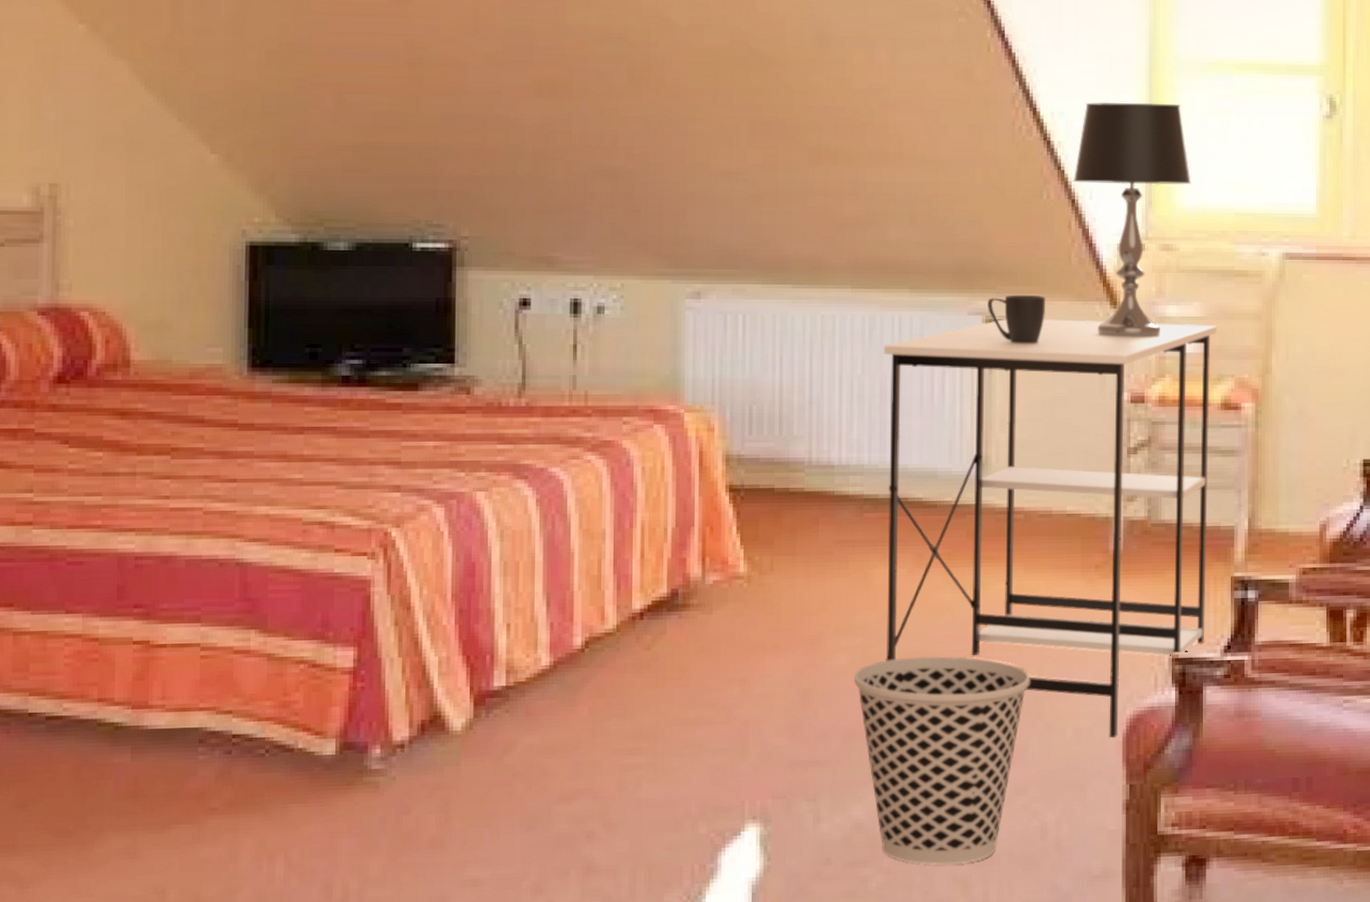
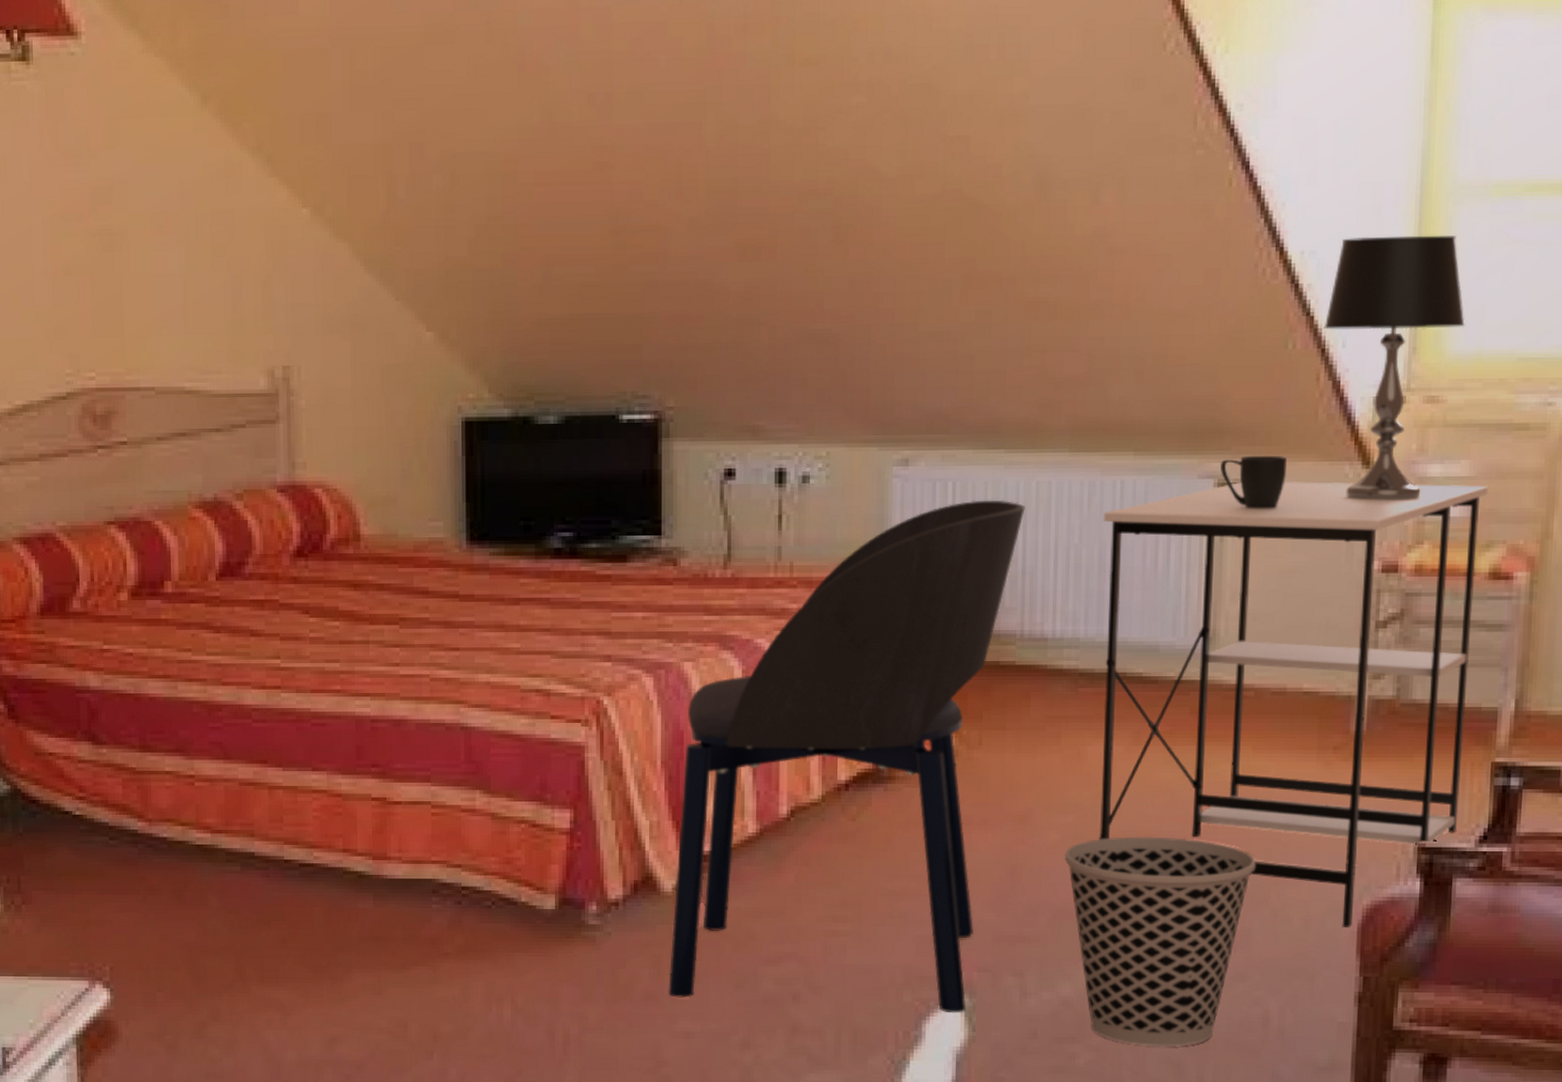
chair: none [456,332,812,843] -> present [668,500,1026,1014]

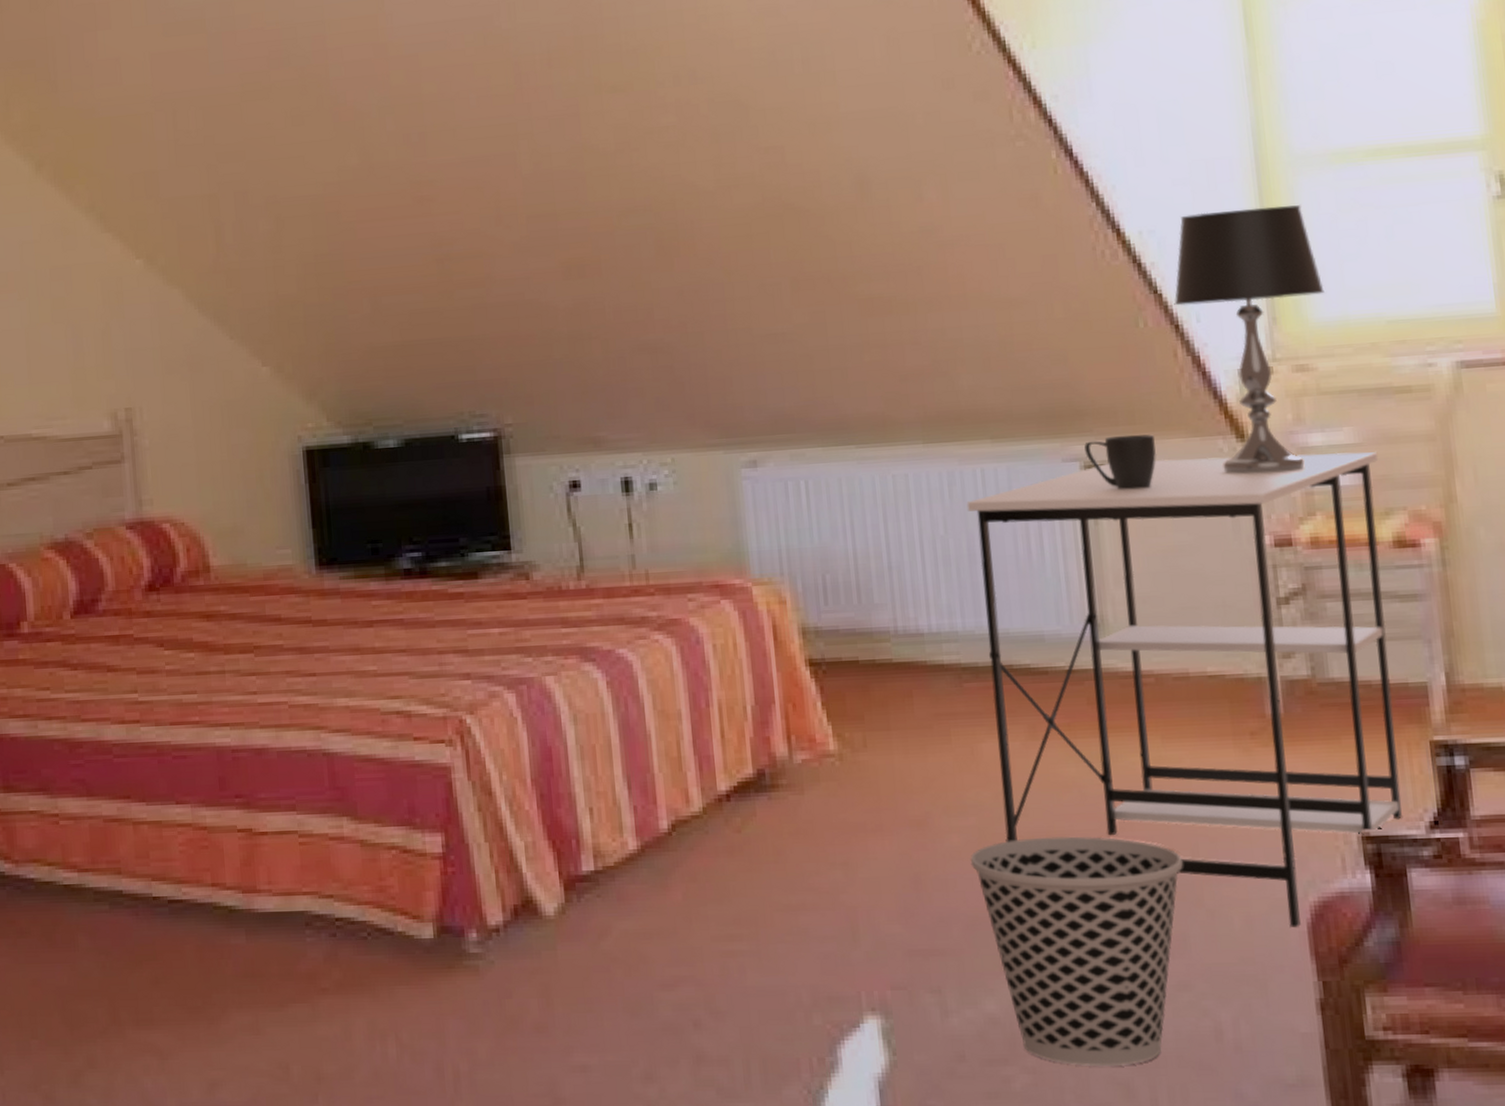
chair: present [668,500,1026,1014] -> none [554,495,884,1036]

